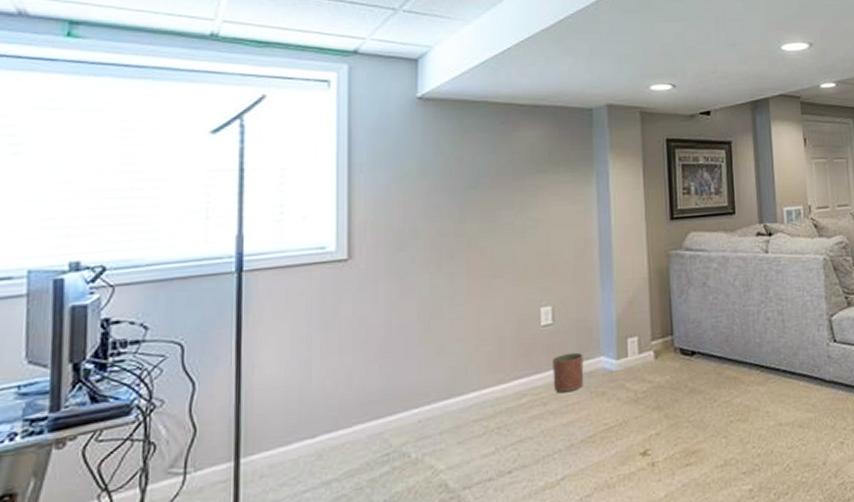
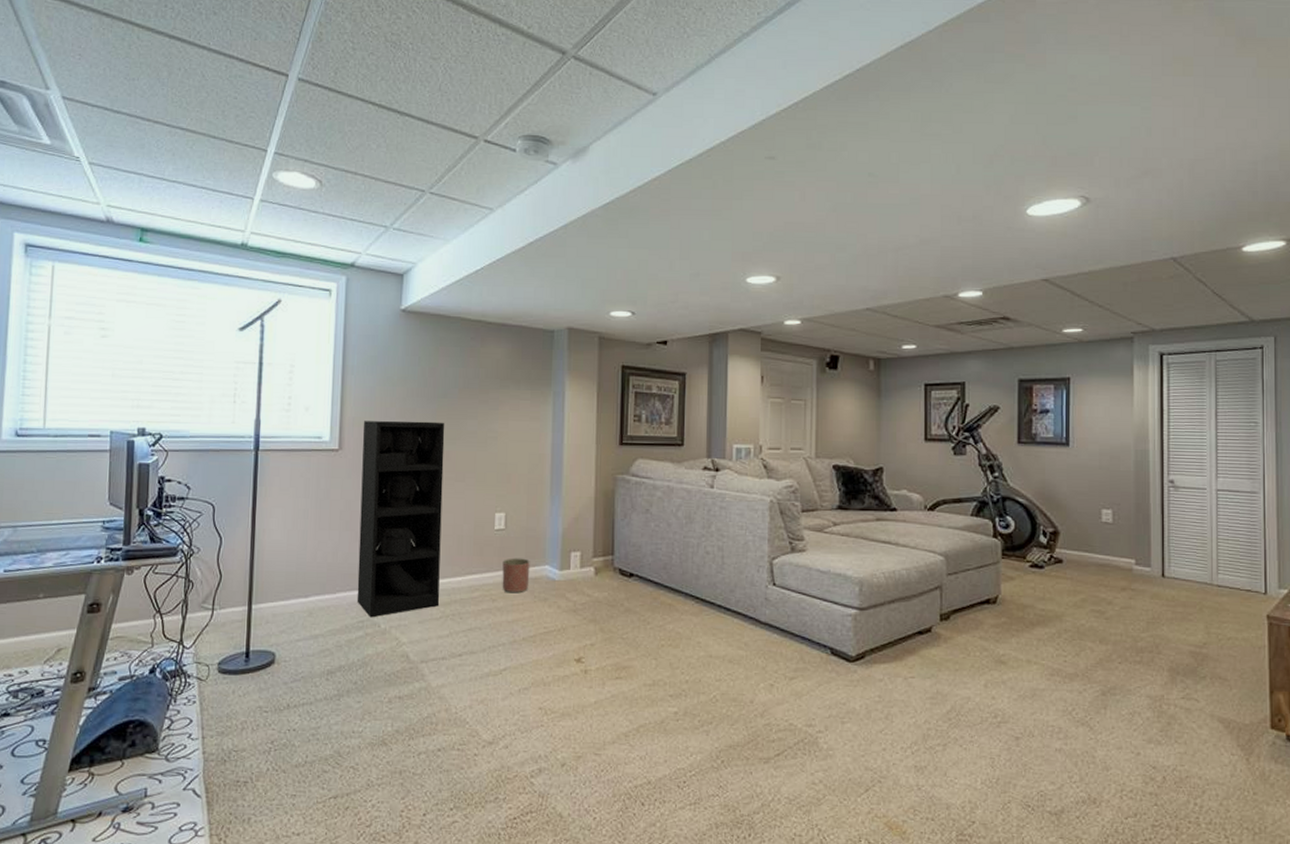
shelving unit: none [377,215,482,448] -> present [356,420,445,618]

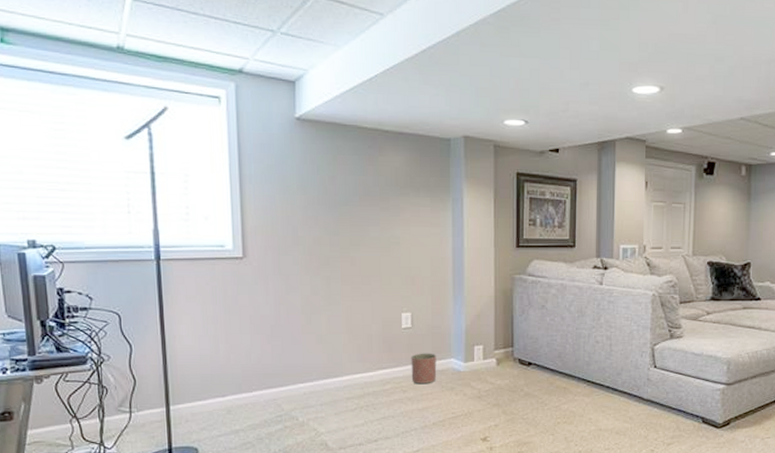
shelving unit: present [356,420,445,618] -> none [265,228,354,412]

